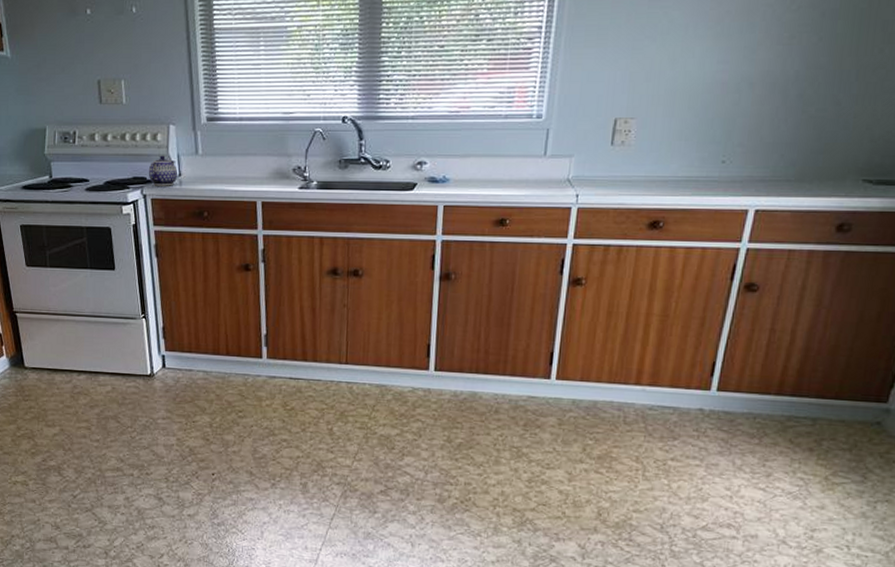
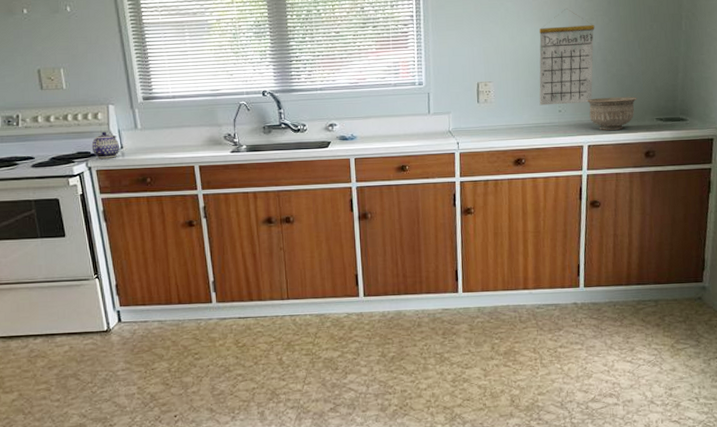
calendar: none [696,20,796,154] -> present [539,8,595,106]
bowl: none [764,147,840,192] -> present [586,96,637,130]

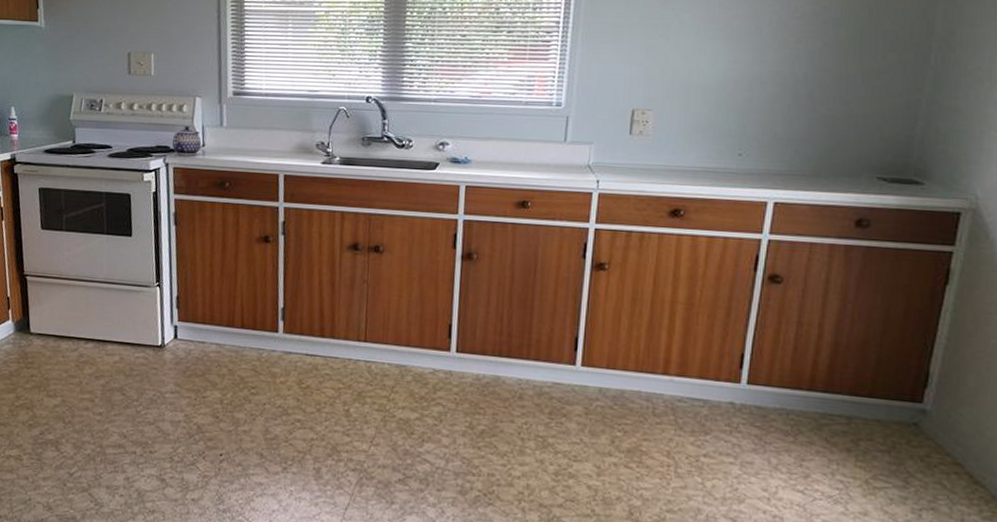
calendar: present [539,8,595,106] -> none [712,25,802,148]
bowl: present [586,96,637,130] -> none [778,142,852,187]

